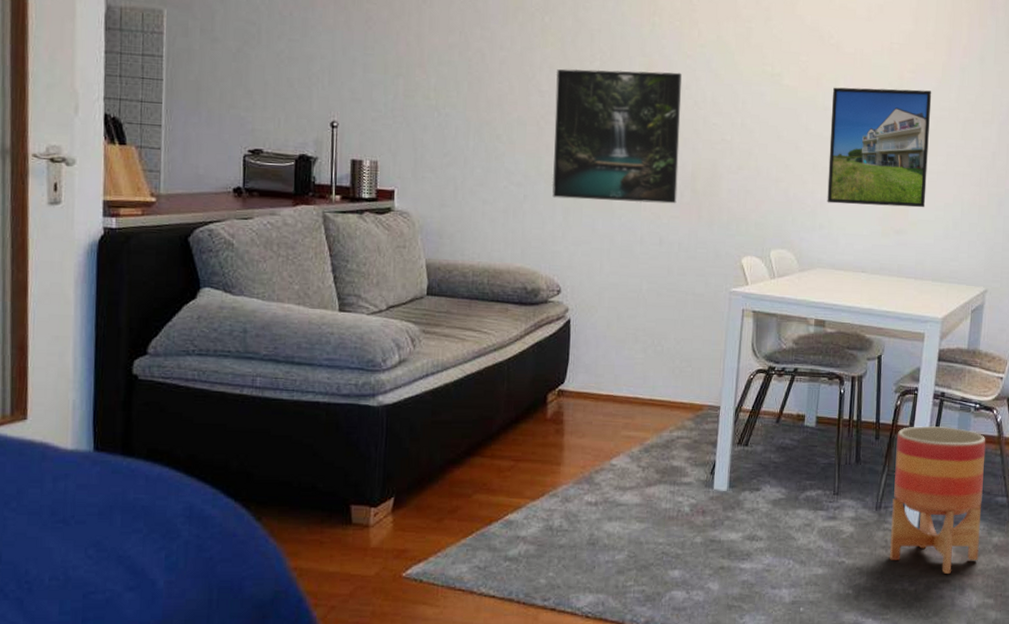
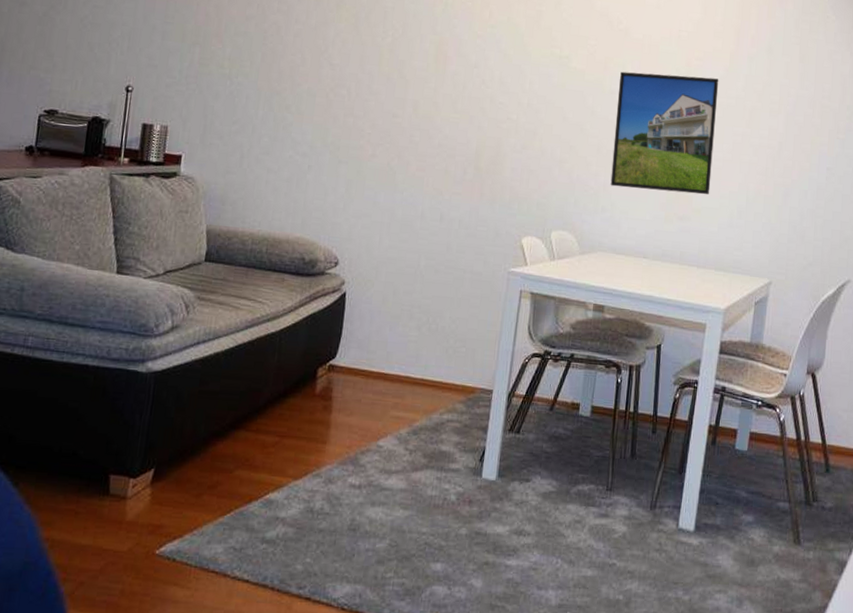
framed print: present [552,68,682,204] -> none [336,43,471,181]
planter: present [890,426,986,574] -> none [664,421,768,584]

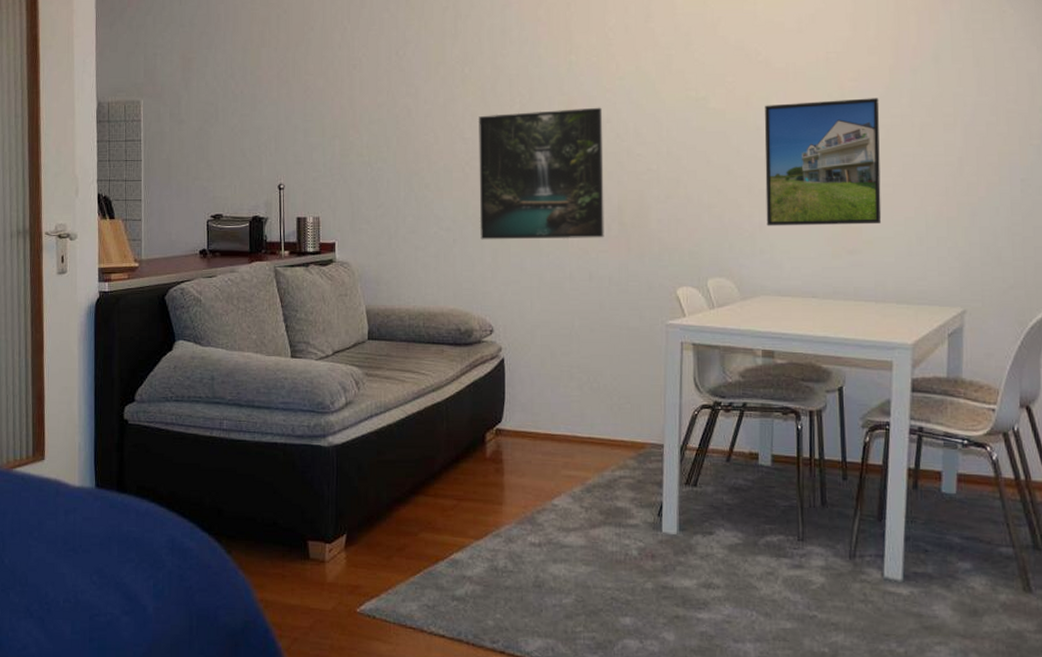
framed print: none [336,43,471,181] -> present [479,107,604,240]

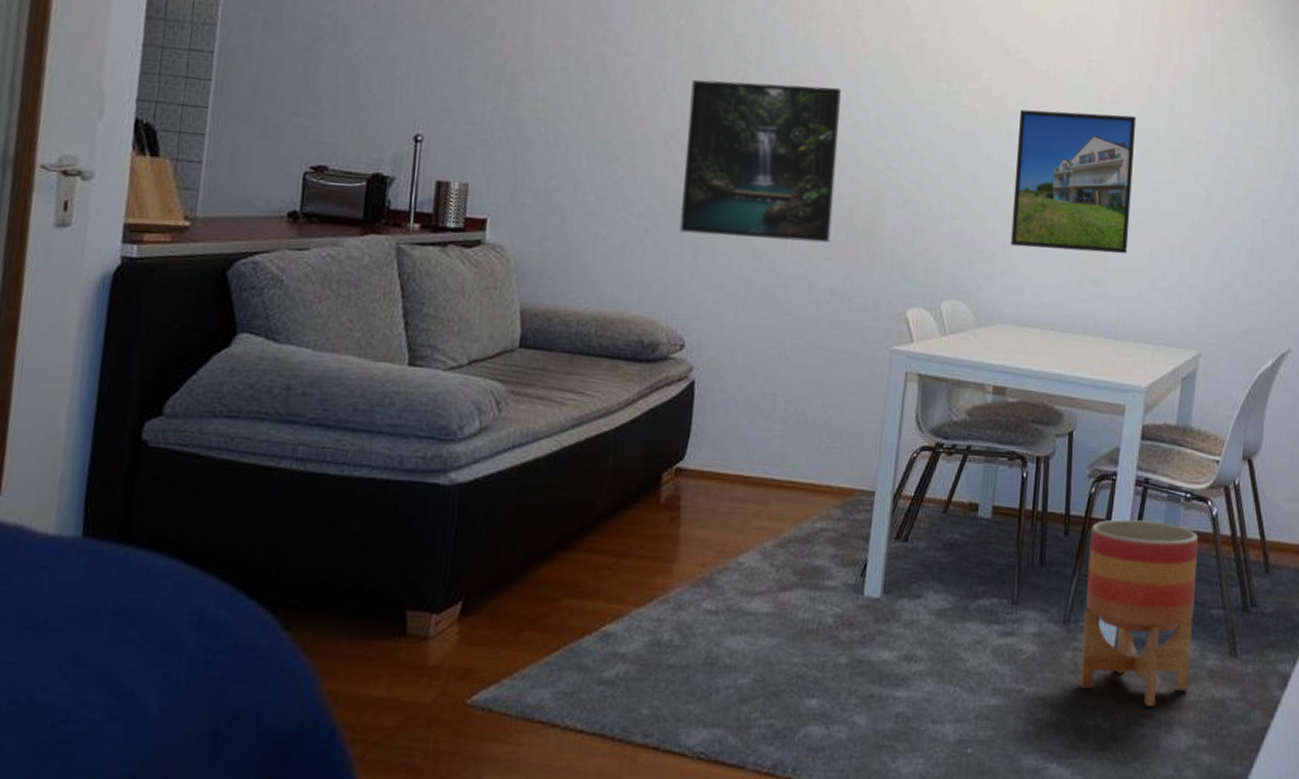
planter: none [868,465,983,635] -> present [1080,519,1199,706]

